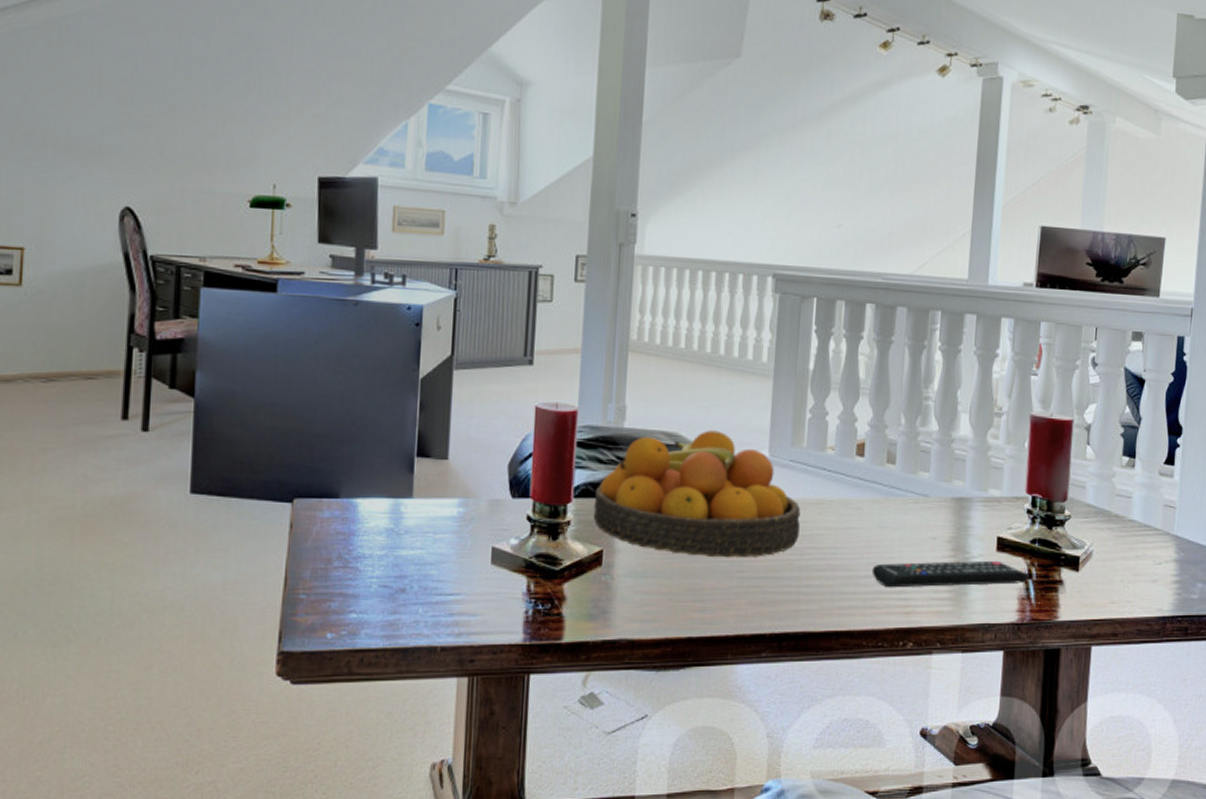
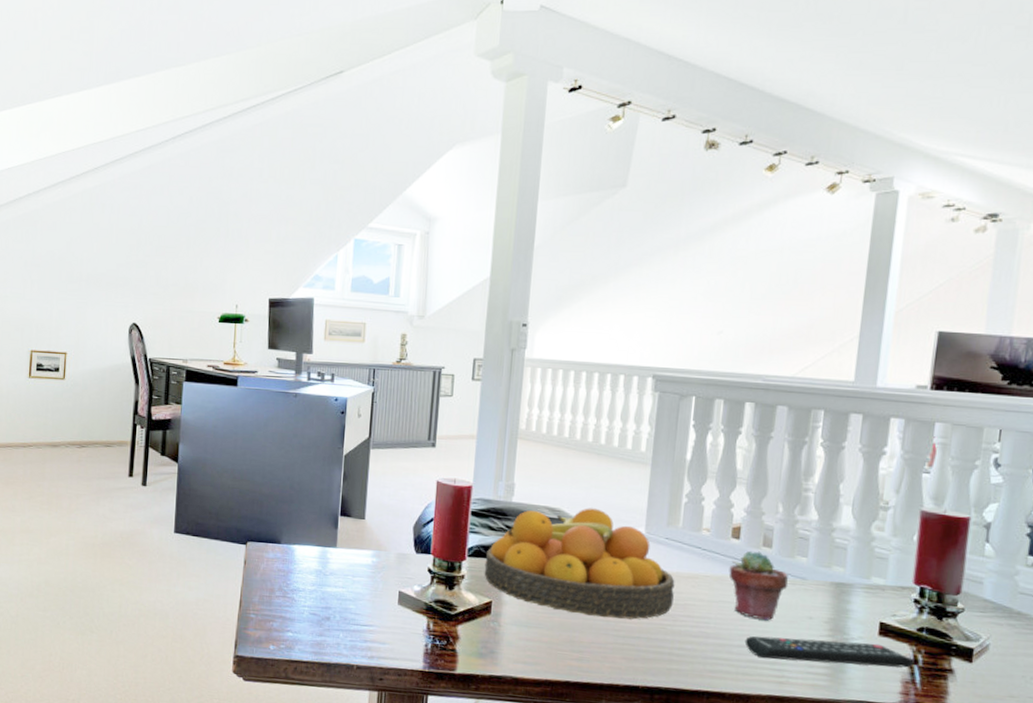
potted succulent: none [854,469,912,546] -> present [729,551,789,621]

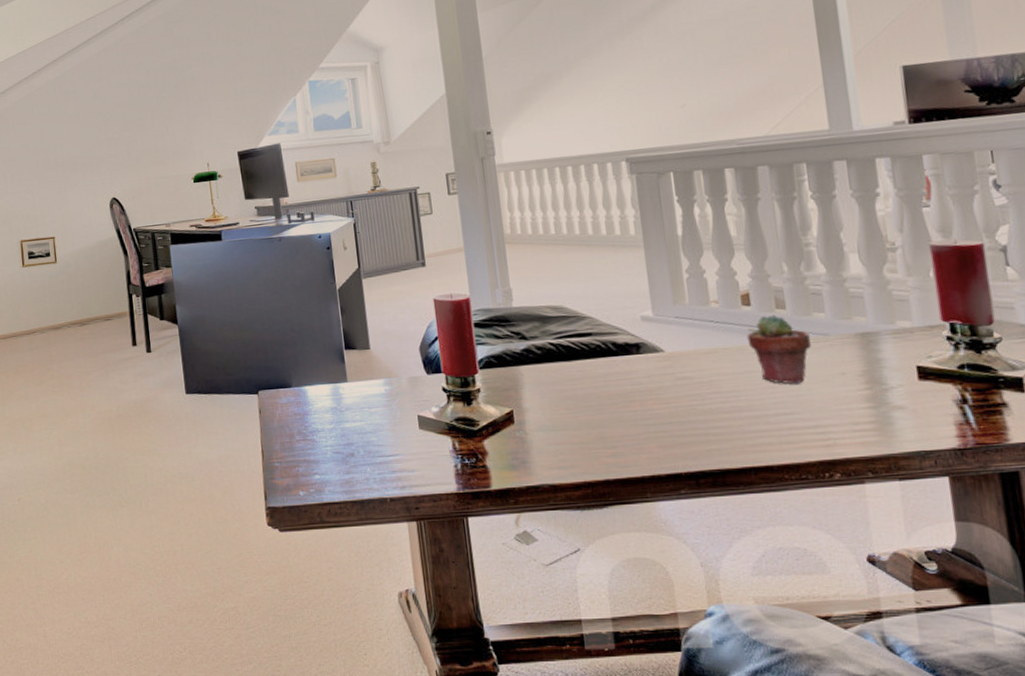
fruit bowl: present [484,508,675,620] -> none [497,299,698,409]
remote control: present [744,635,914,668] -> none [780,389,964,424]

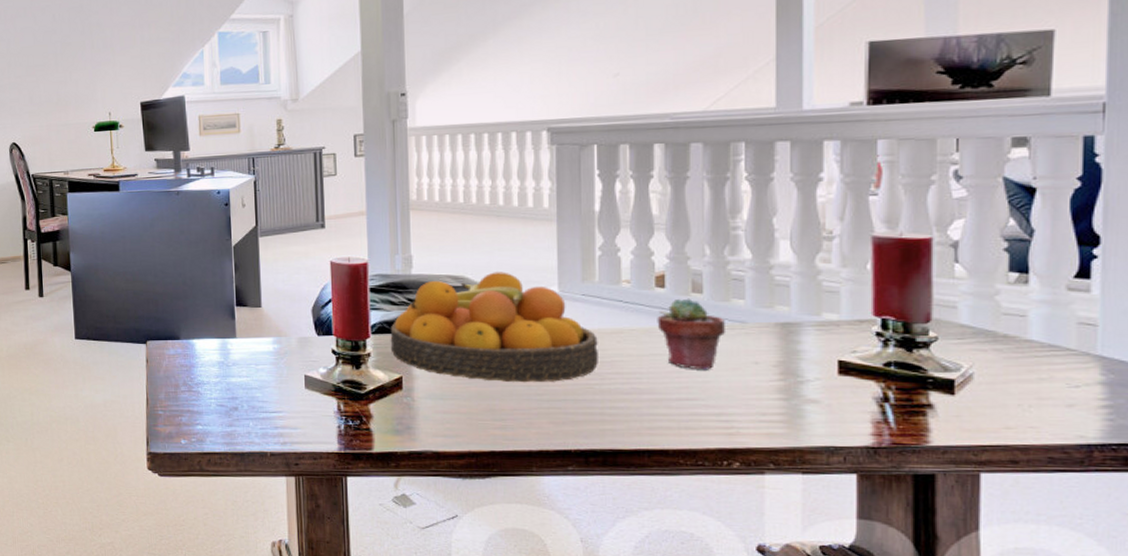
fruit bowl: none [497,299,698,409] -> present [390,272,598,383]

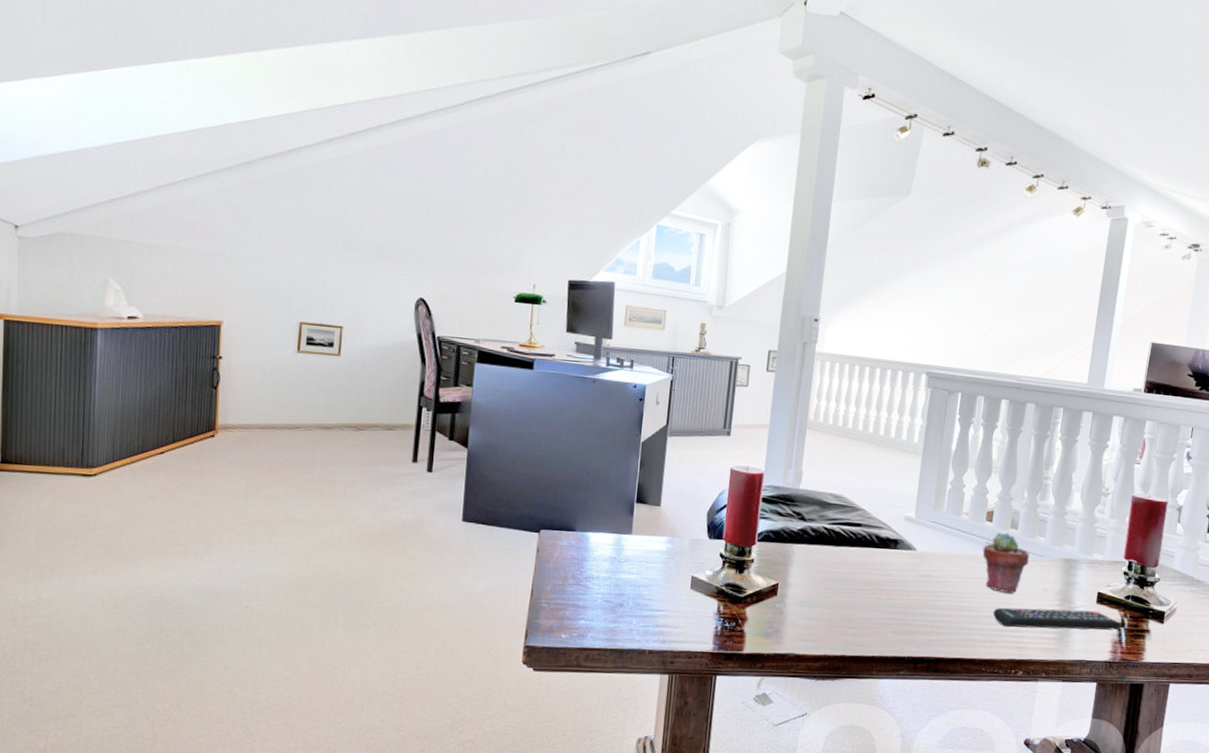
fruit bowl: present [390,272,598,383] -> none [772,494,938,597]
remote control: none [684,384,884,411] -> present [992,607,1121,630]

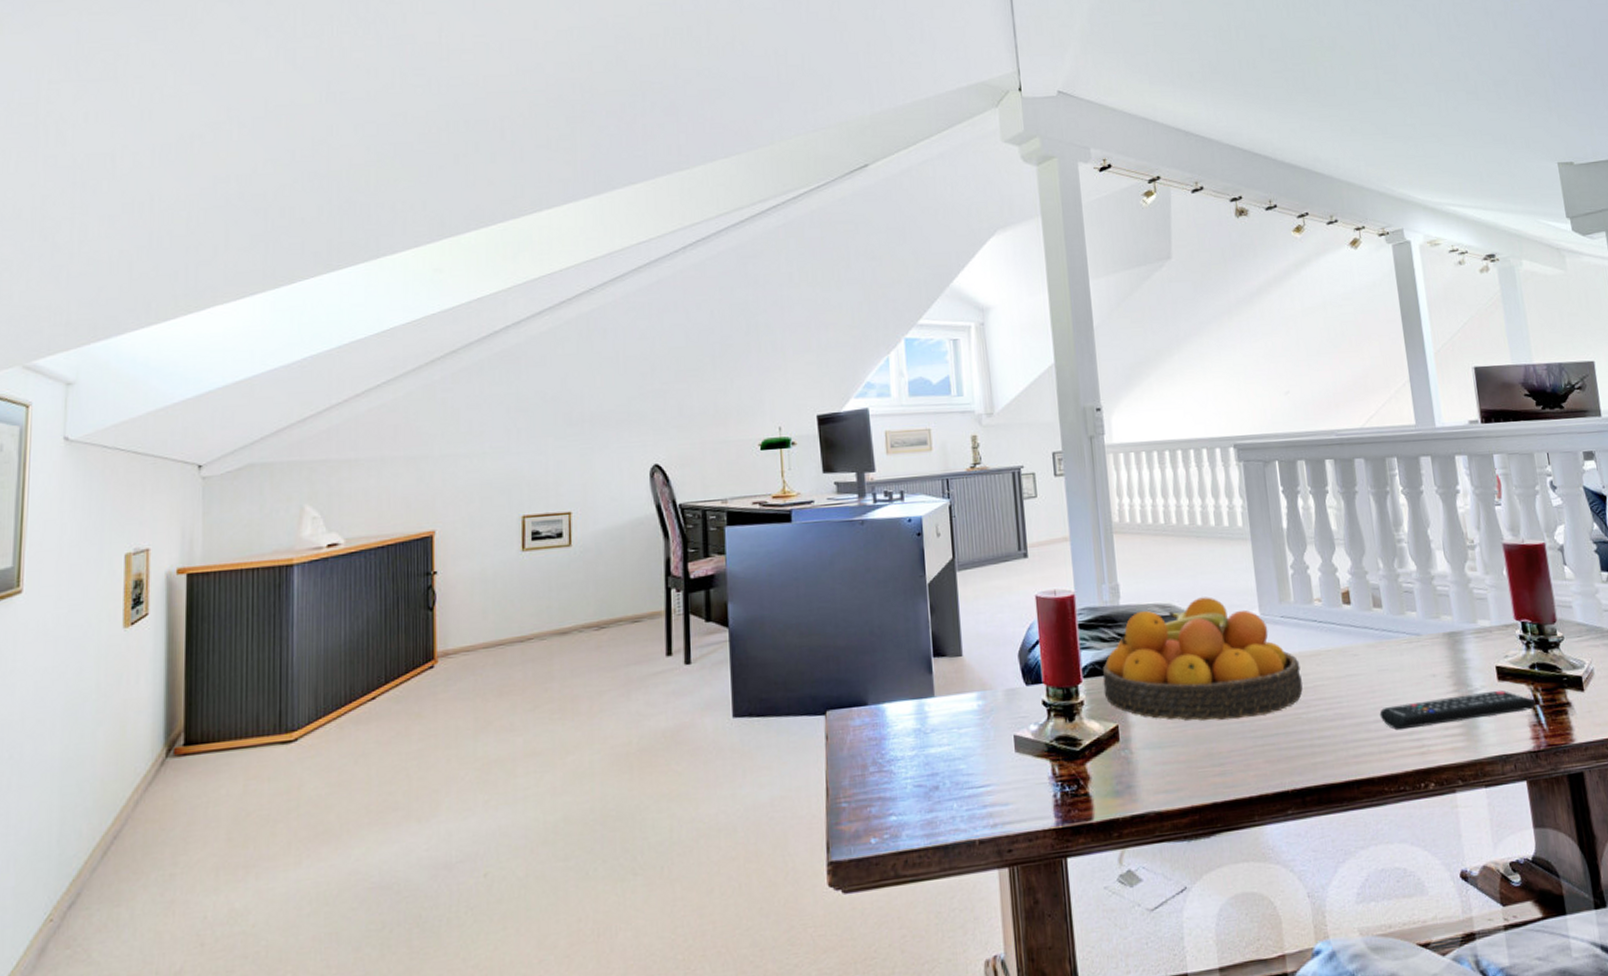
fruit bowl: none [772,494,938,597] -> present [1102,597,1303,721]
potted succulent: present [982,532,1030,594] -> none [1347,613,1406,688]

